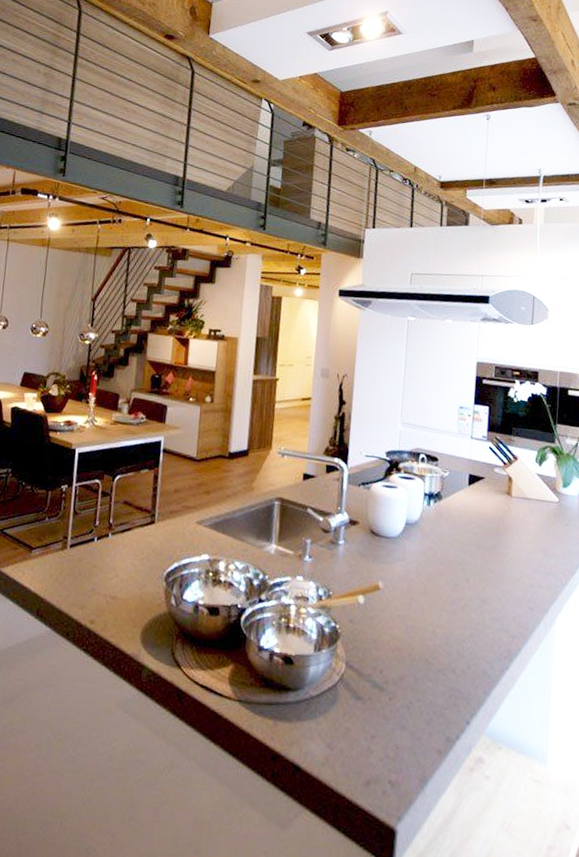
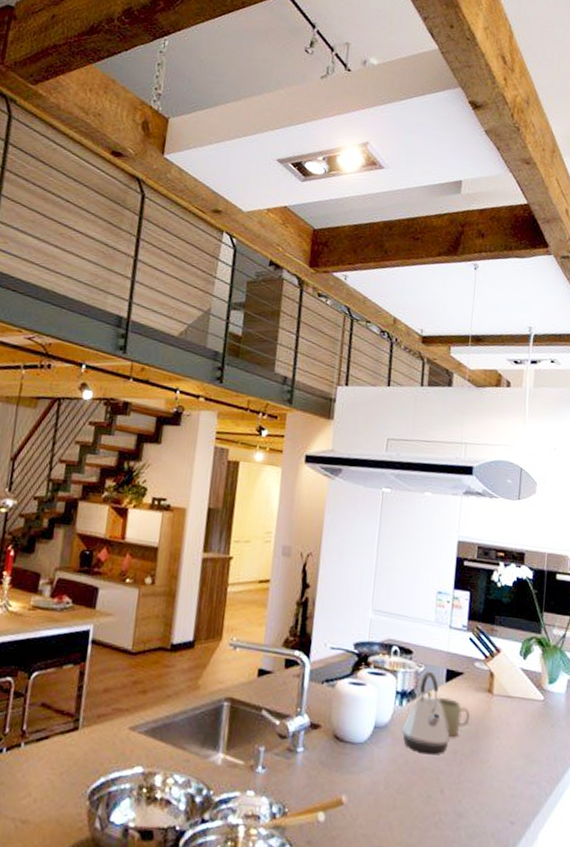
kettle: none [430,477,473,549] -> present [401,672,450,755]
mug: none [461,498,492,534] -> present [437,696,471,738]

